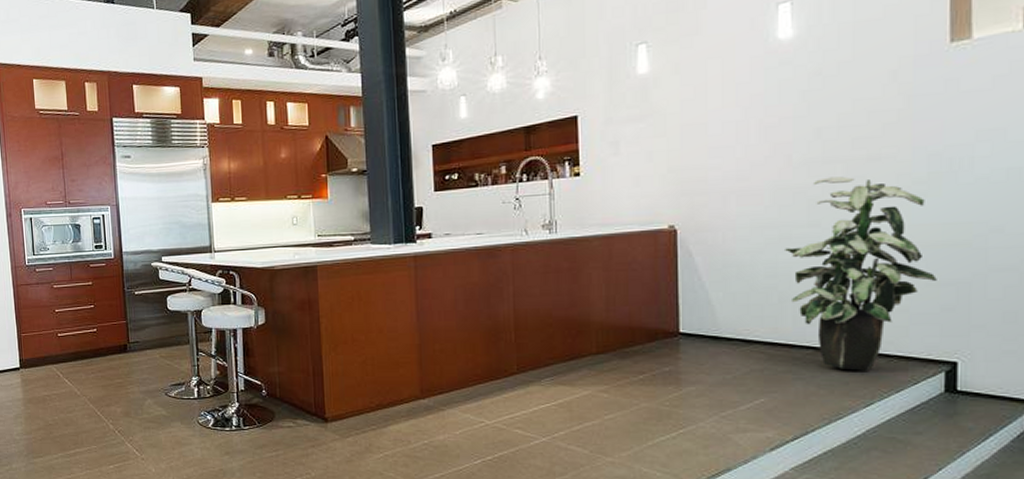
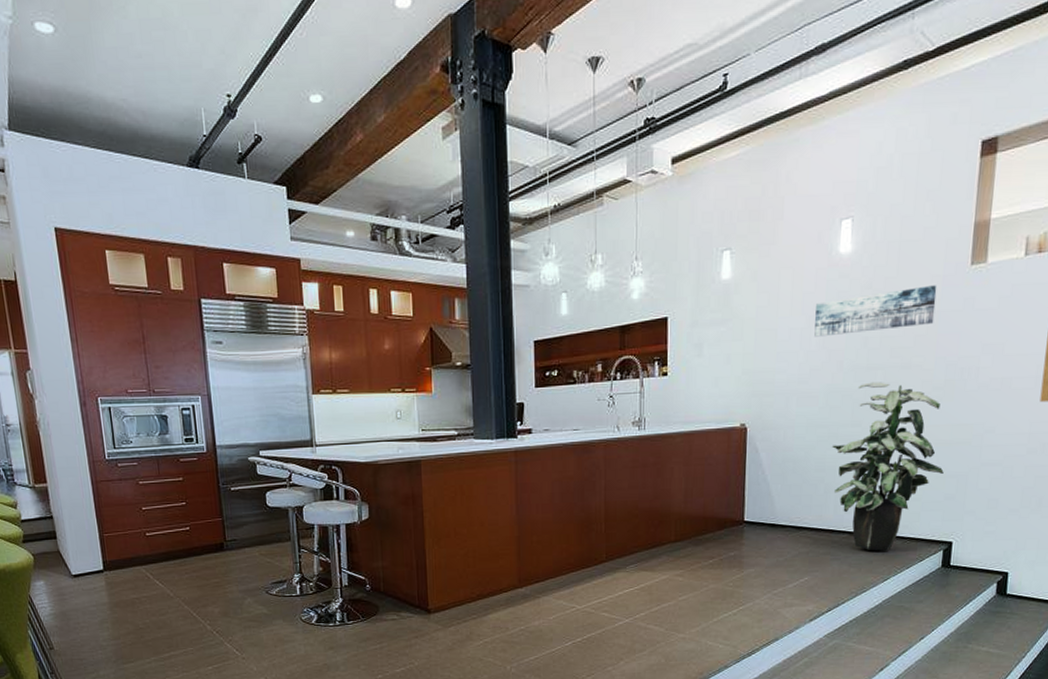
wall art: none [753,67,907,130] -> present [814,285,937,337]

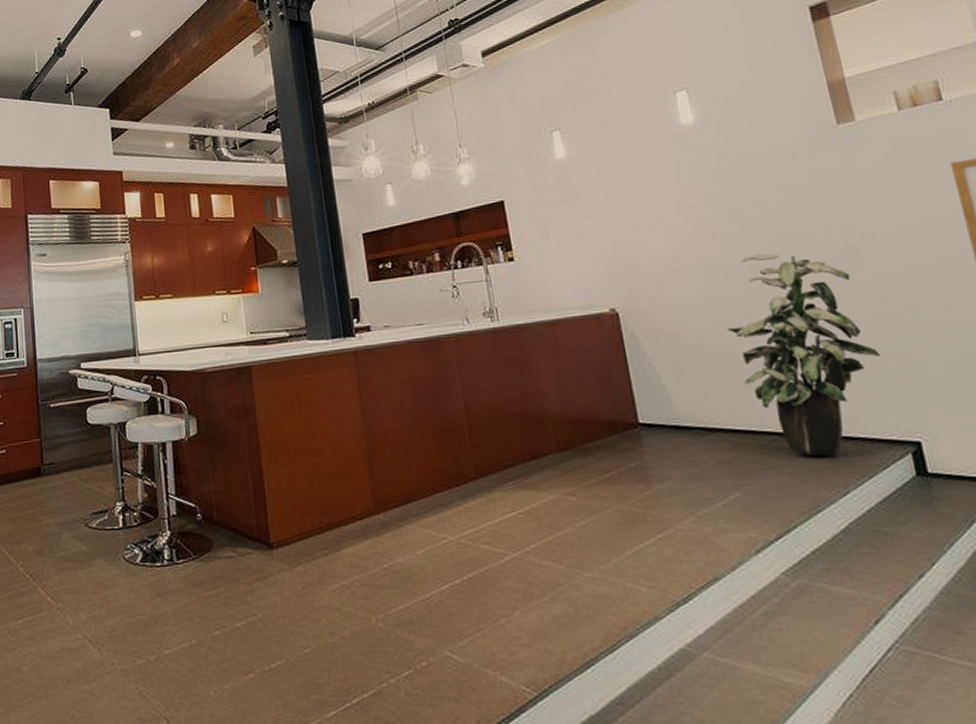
wall art: present [814,285,937,337] -> none [668,148,813,210]

